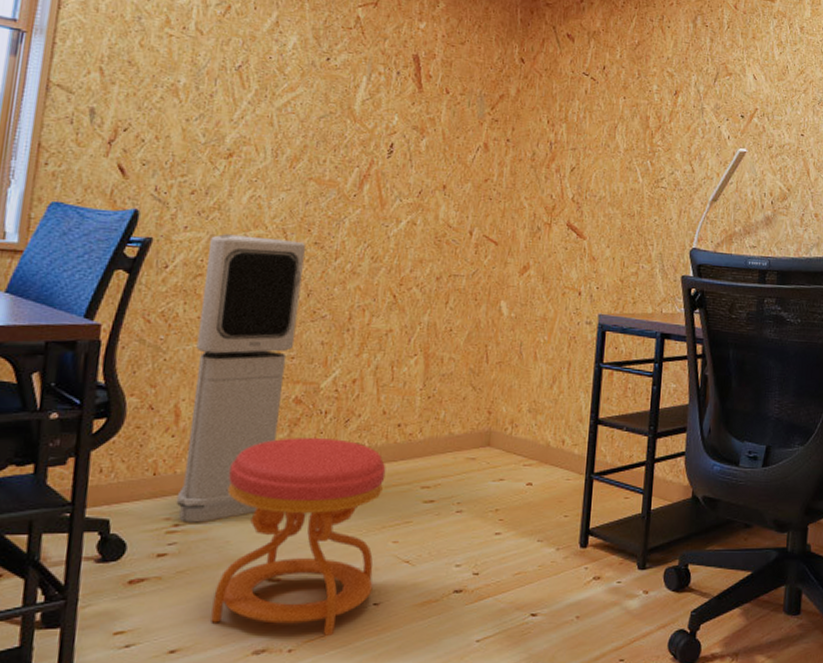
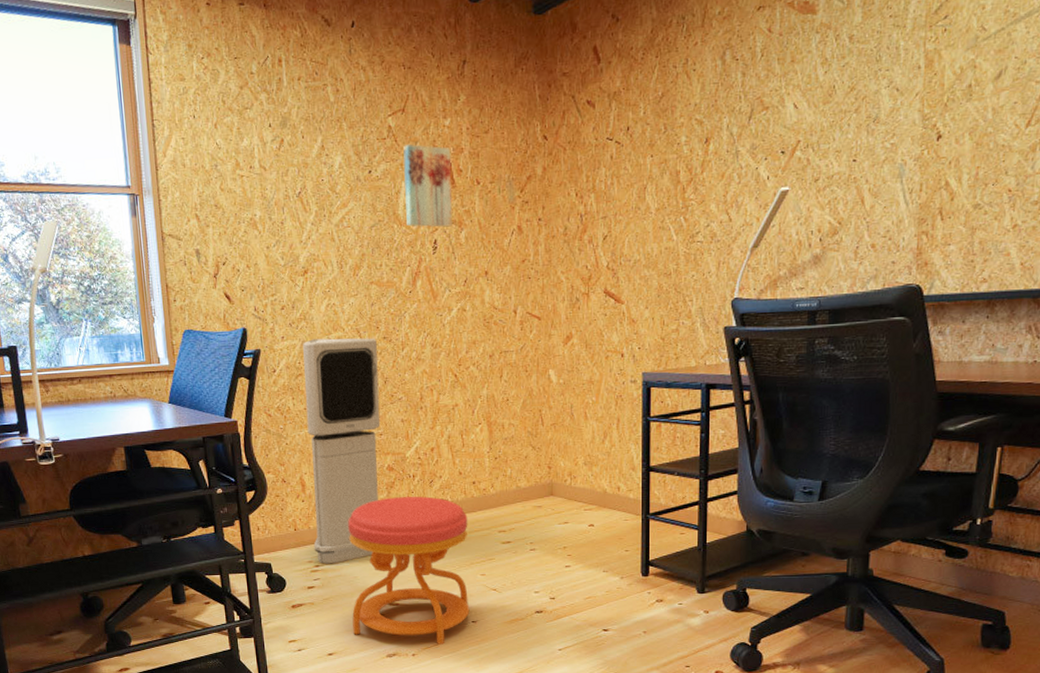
wall art: none [360,39,423,132] -> present [403,144,452,227]

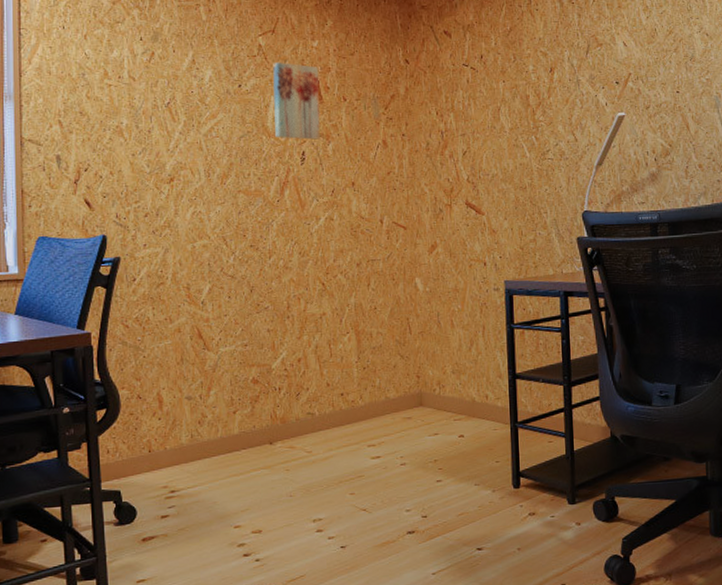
air purifier: present [303,338,381,564] -> none [165,246,246,489]
stool: present [348,496,470,645] -> none [208,410,339,576]

